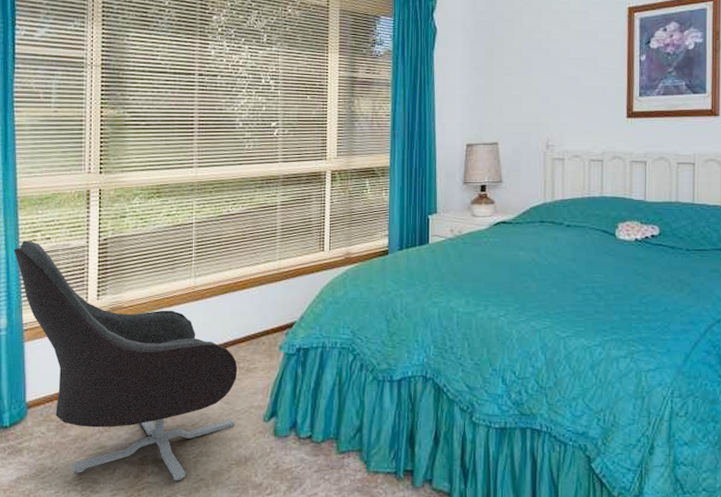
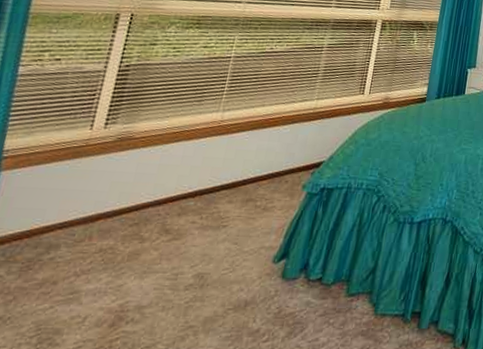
armchair: present [13,240,238,481] -> none [10,59,254,329]

